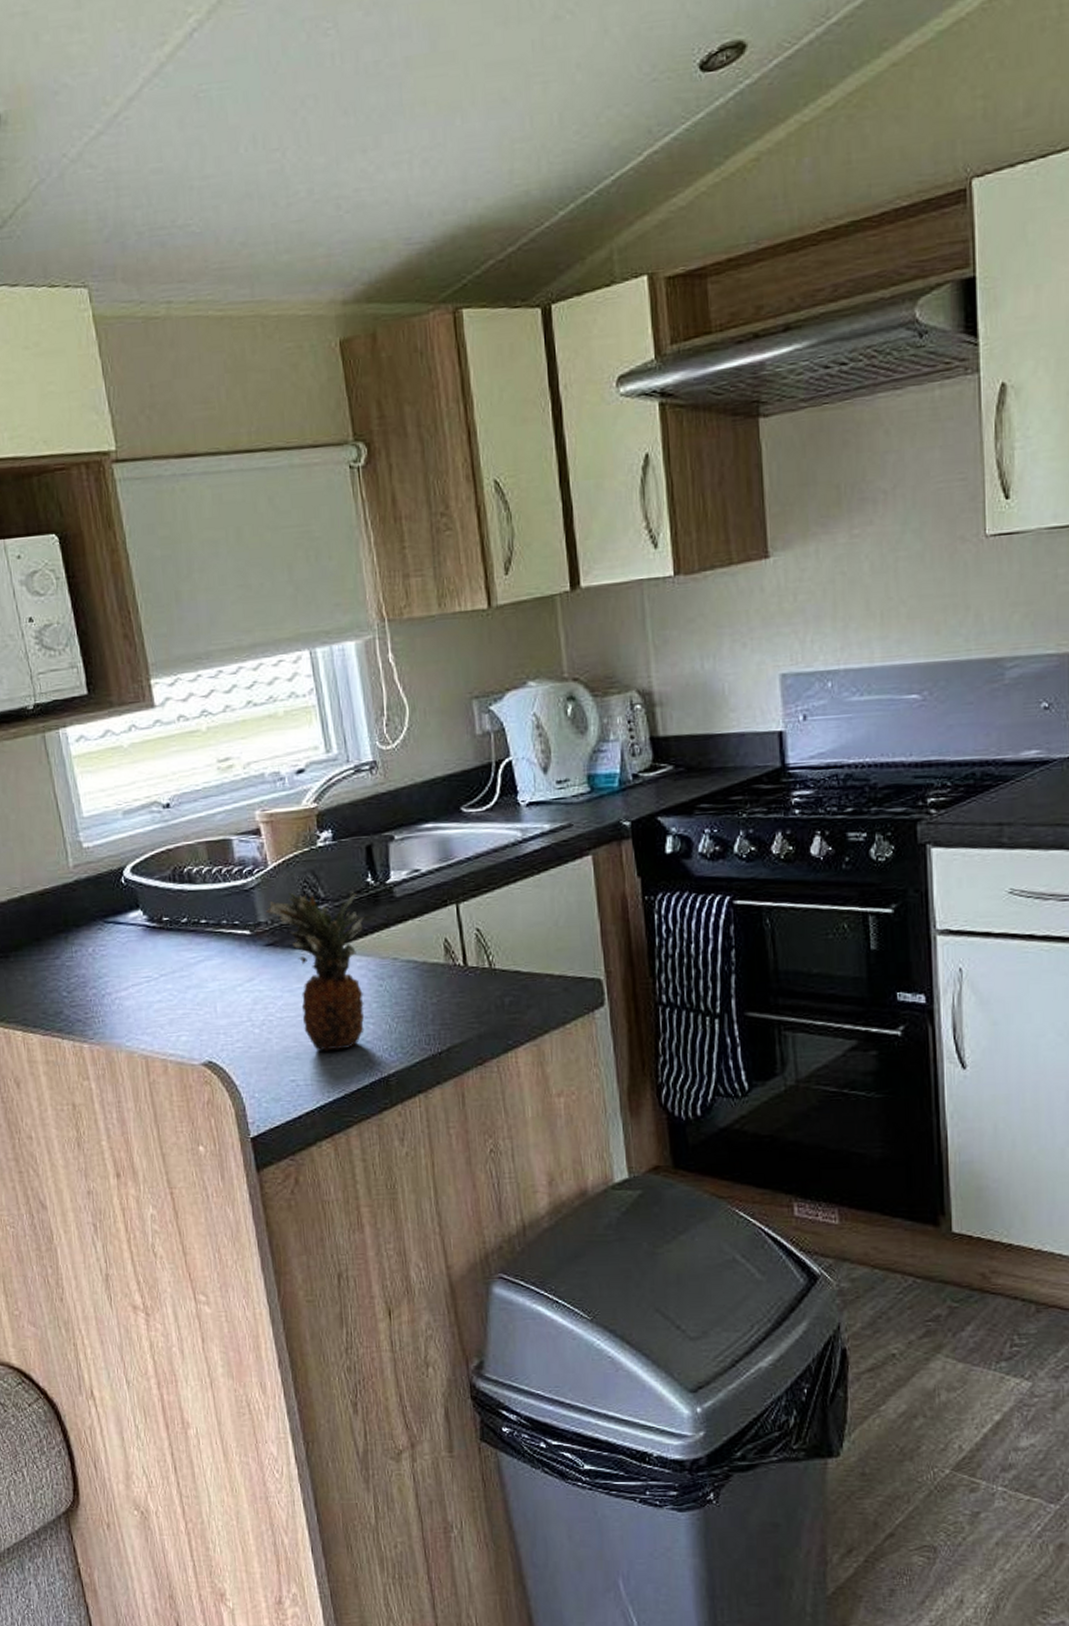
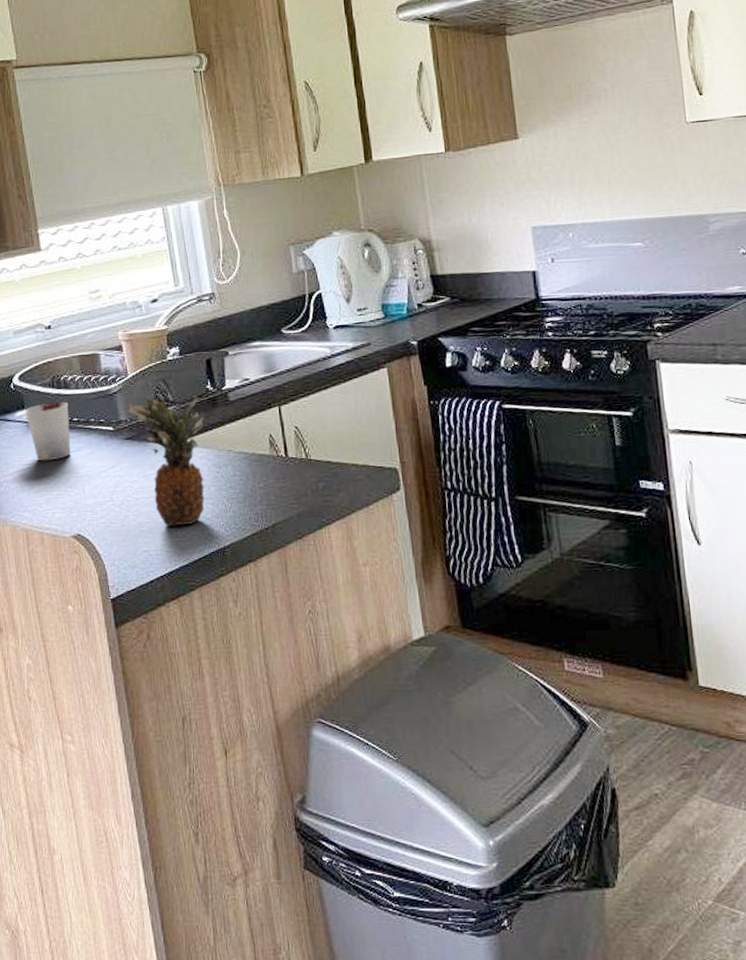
cup: none [140,899,199,973] -> present [25,401,71,461]

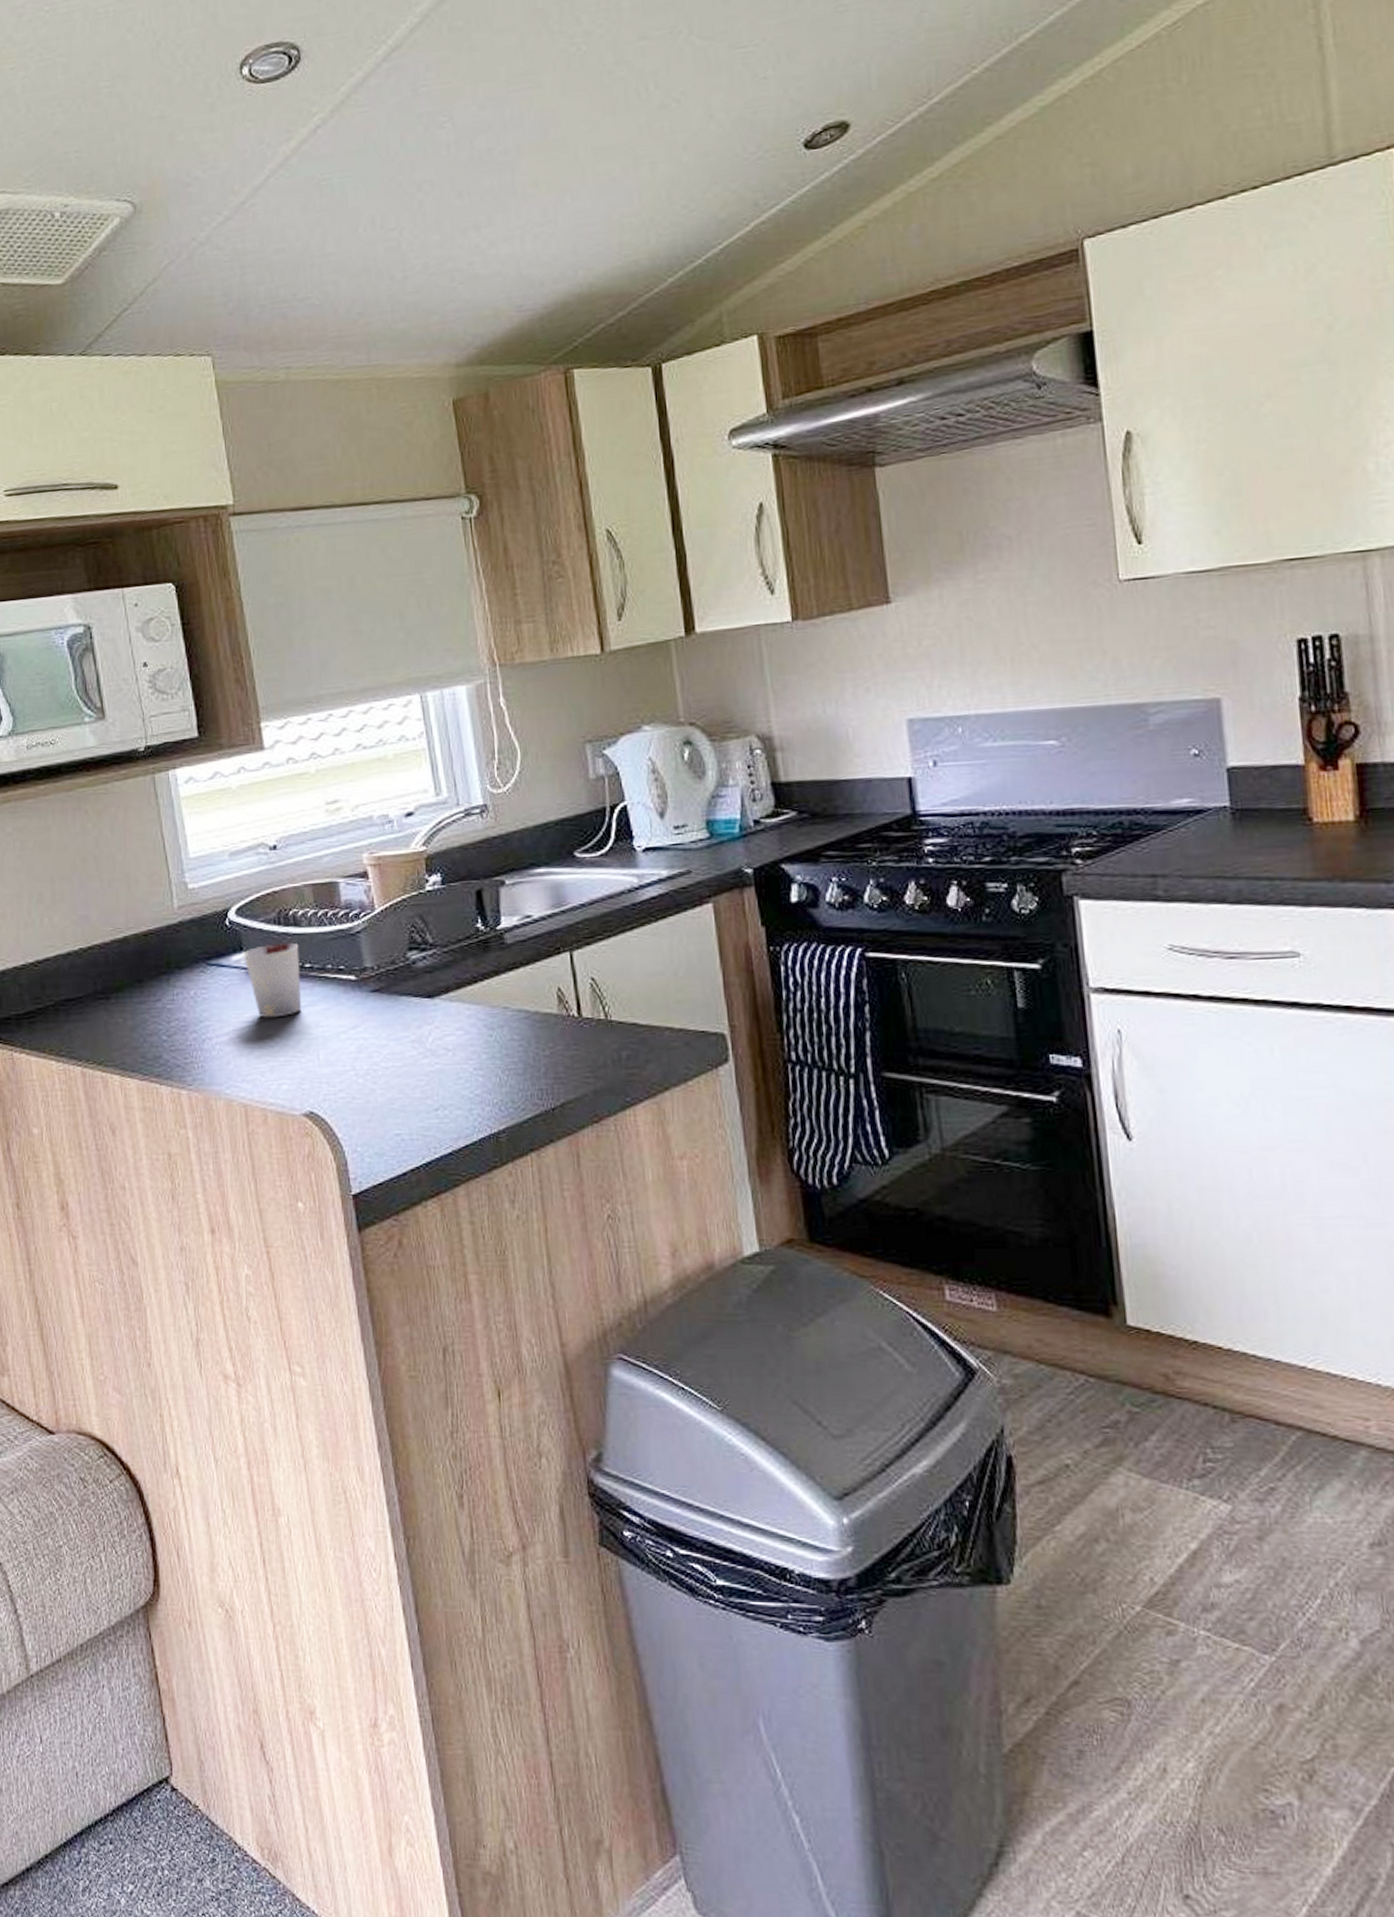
fruit: present [125,395,205,527] -> none [372,936,474,1105]

